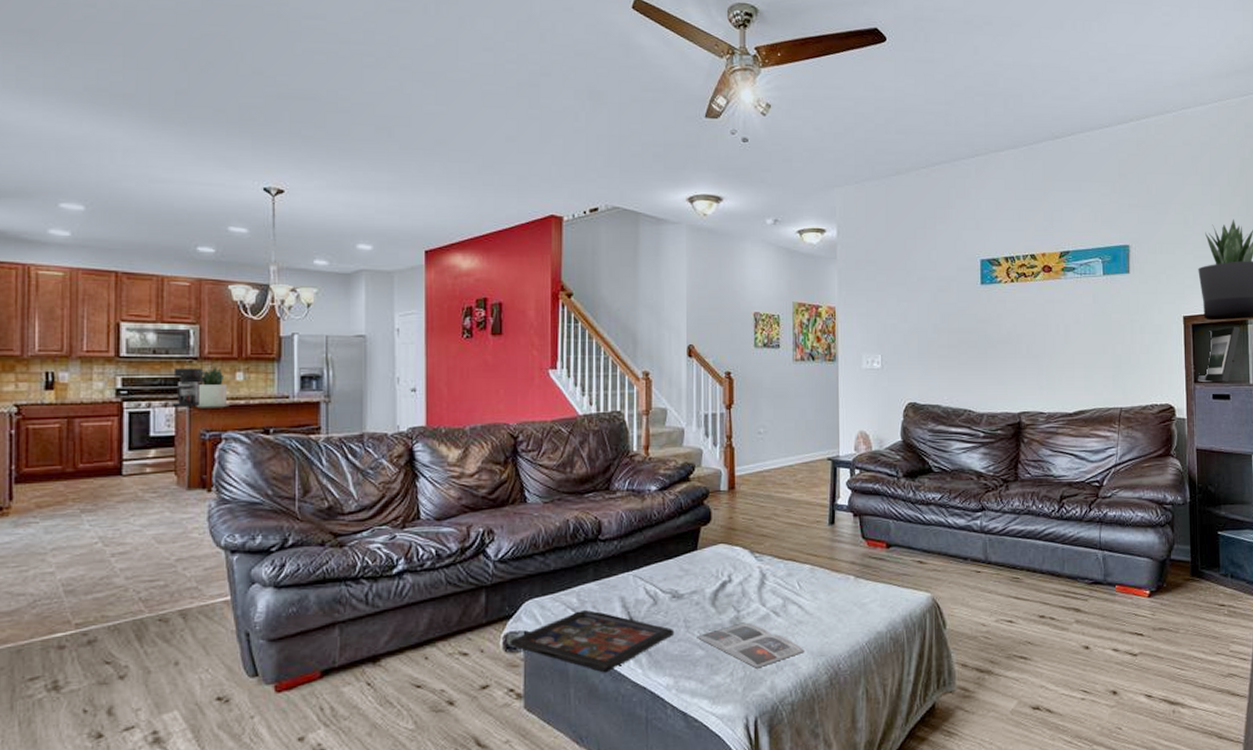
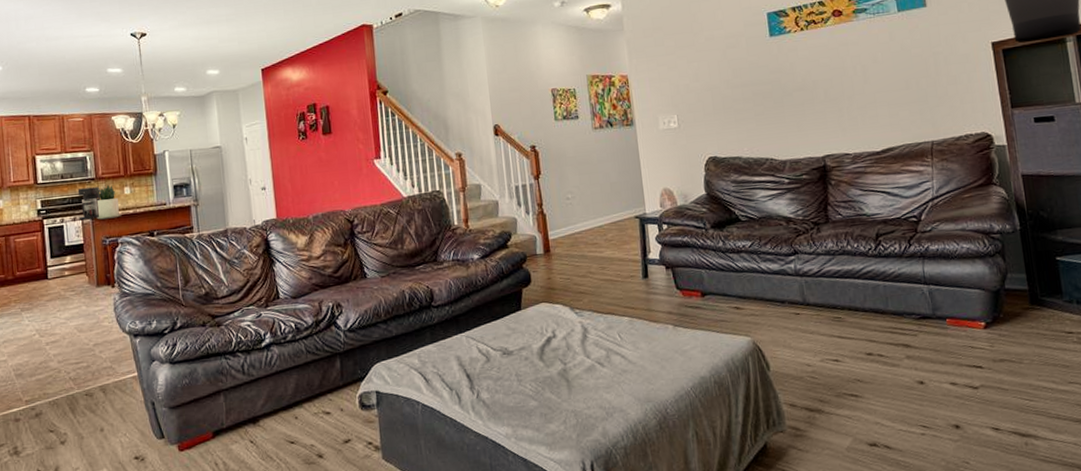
decorative tray: present [510,609,675,673] -> none [364,369,508,425]
magazine: present [697,622,805,668] -> none [529,374,632,416]
picture frame: present [1198,327,1241,382] -> none [1015,46,1059,107]

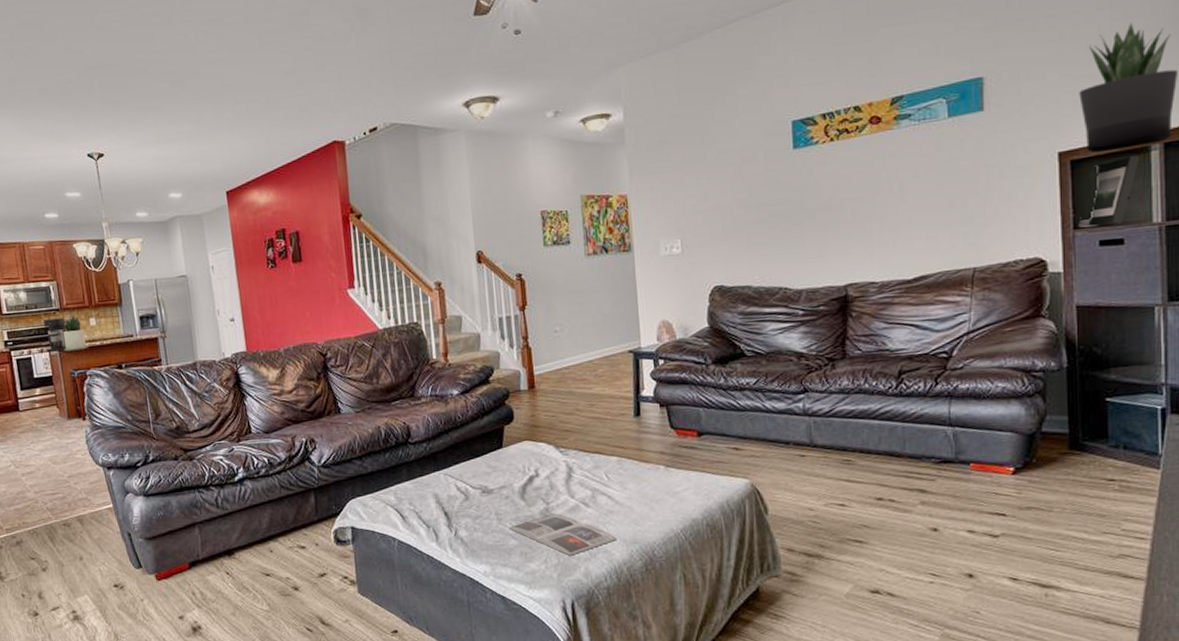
magazine: none [529,374,632,416] -> present [509,513,617,556]
picture frame: none [1015,46,1059,107] -> present [1078,156,1140,228]

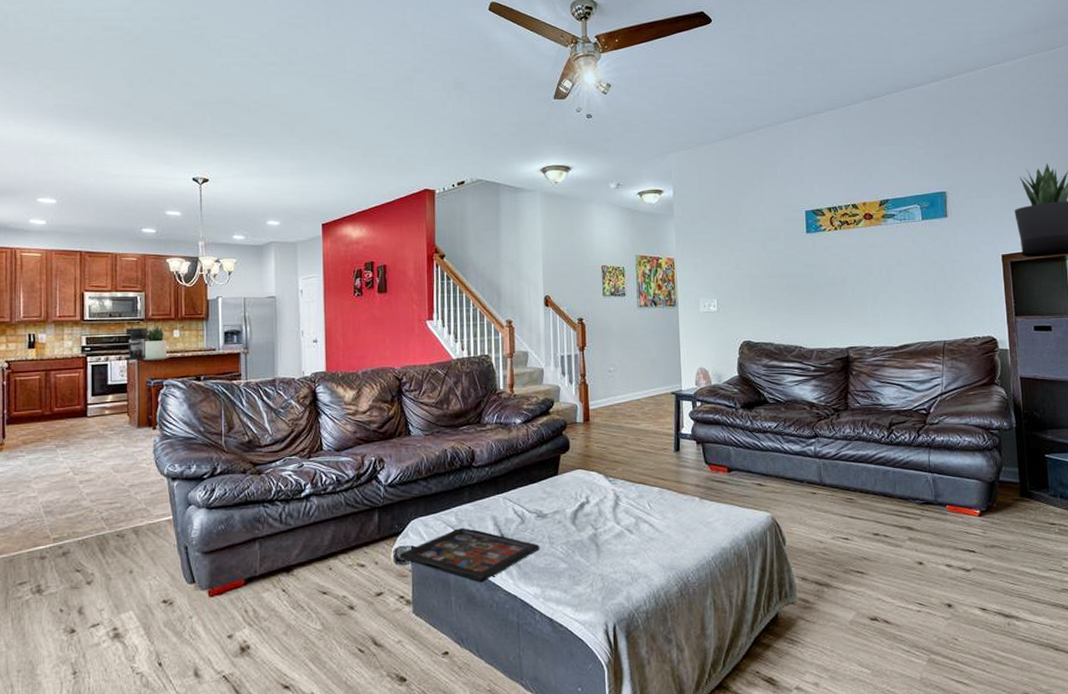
decorative tray: none [339,506,488,562] -> present [399,527,540,583]
magazine: present [509,513,617,556] -> none [560,539,656,580]
picture frame: present [1078,156,1140,228] -> none [1018,263,1059,315]

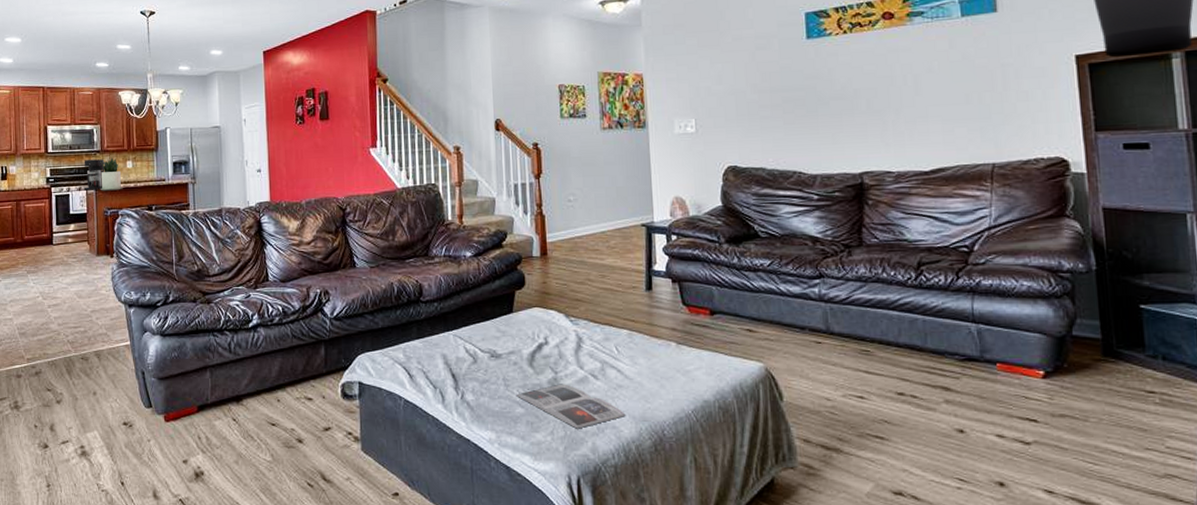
decorative tray: present [399,527,540,583] -> none [346,364,495,424]
magazine: none [560,539,656,580] -> present [516,384,626,429]

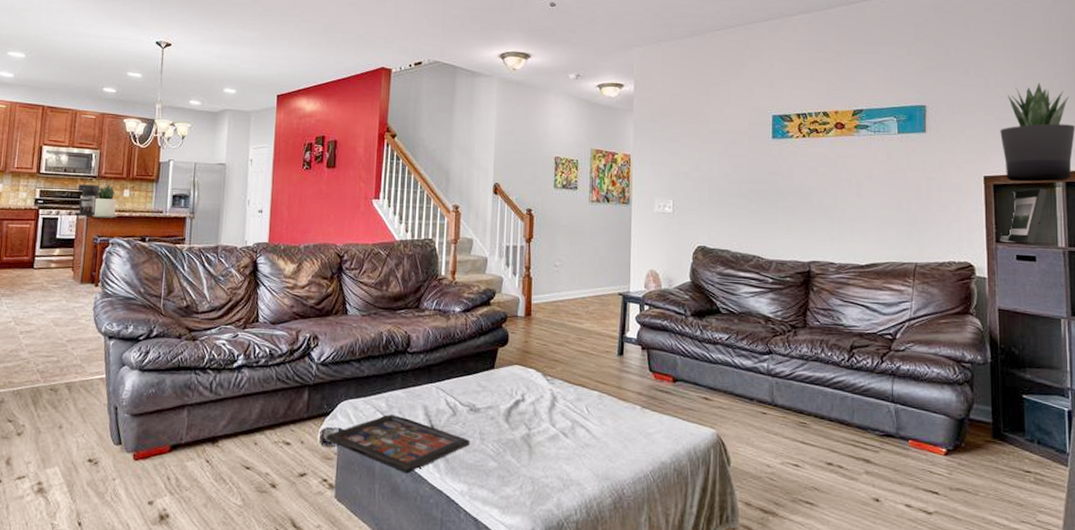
decorative tray: none [346,364,495,424] -> present [326,414,471,474]
magazine: present [516,384,626,429] -> none [490,440,590,485]
picture frame: none [1100,63,1161,130] -> present [1000,189,1048,243]

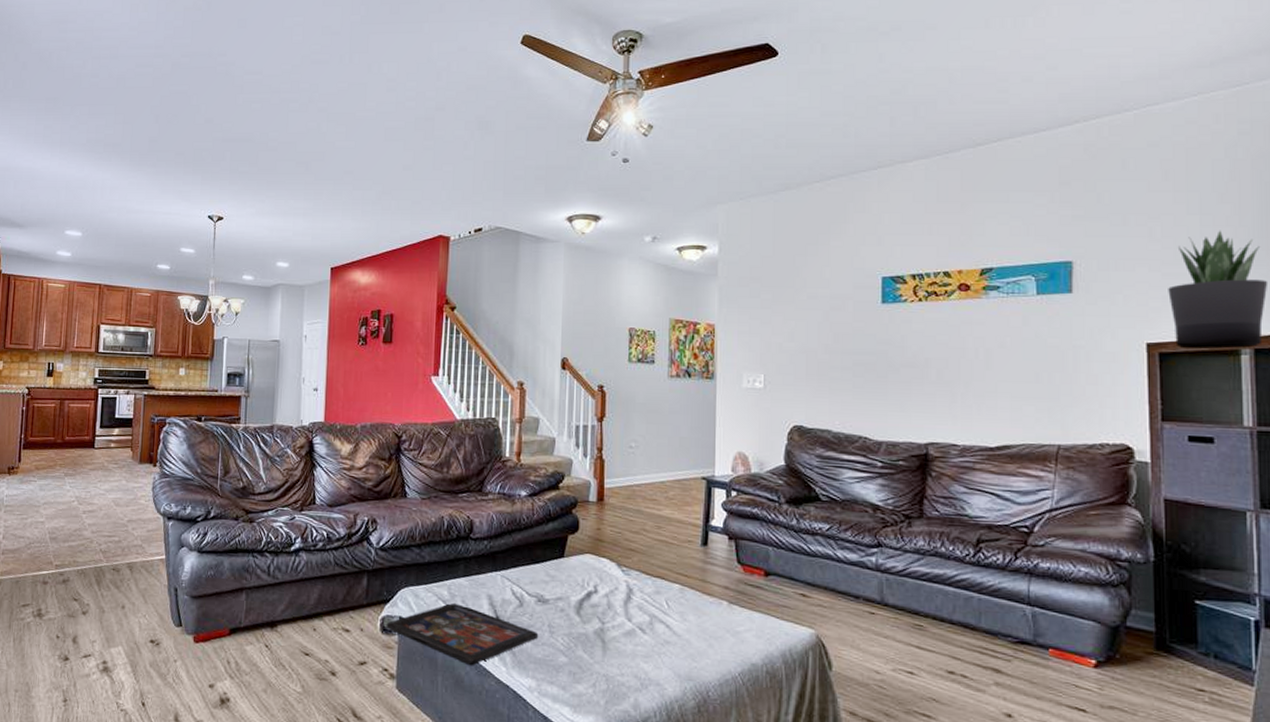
coffee maker: present [74,184,101,216] -> none [132,363,157,396]
planter: present [92,184,117,219] -> none [149,363,173,398]
picture frame: present [1000,189,1048,243] -> none [1167,357,1230,422]

